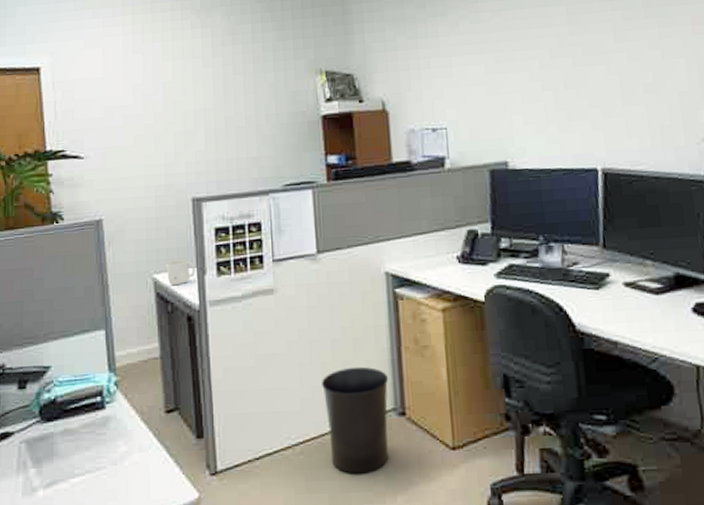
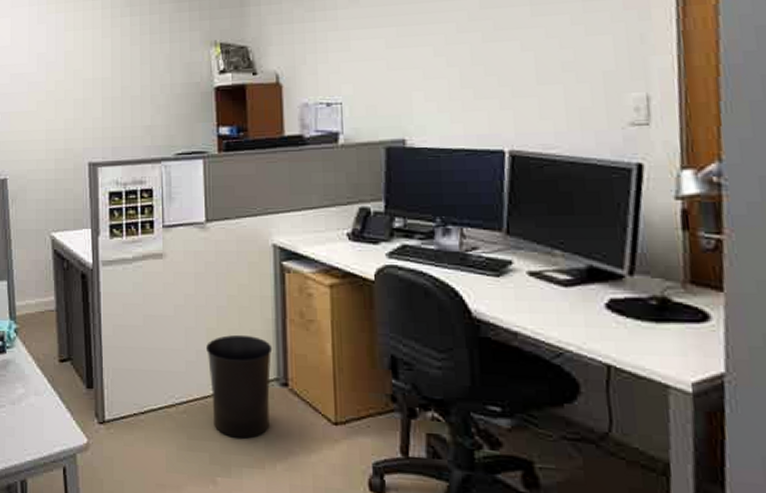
mug: present [165,259,196,286] -> none [63,220,90,244]

